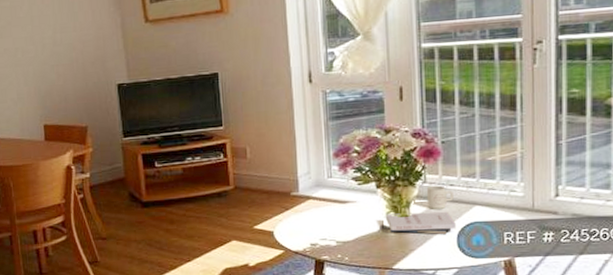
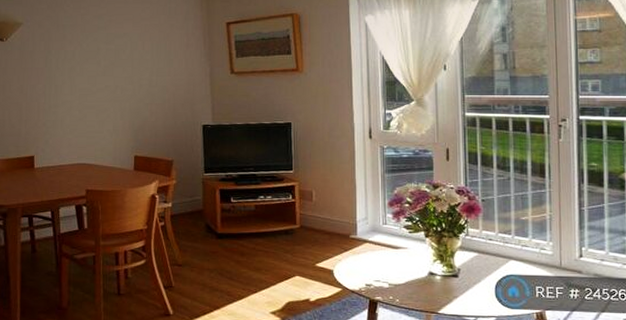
books: present [386,211,456,235] -> none [433,261,494,285]
mug: present [426,185,454,209] -> none [468,238,492,261]

